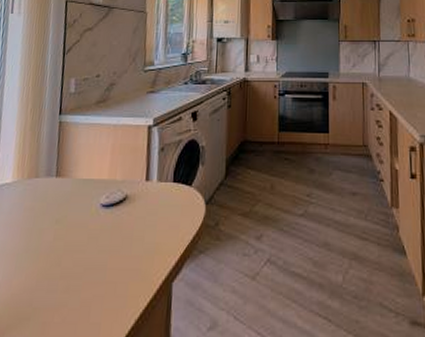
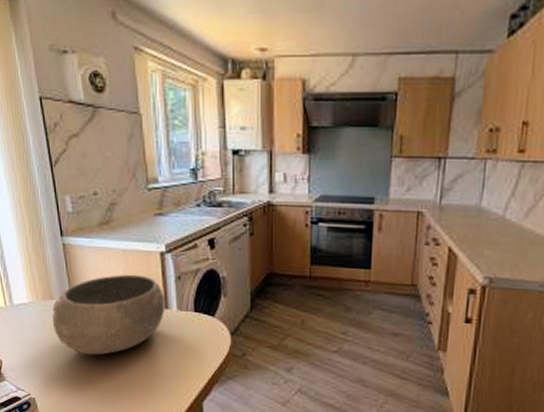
bowl: none [31,148,148,236] -> present [52,274,166,356]

